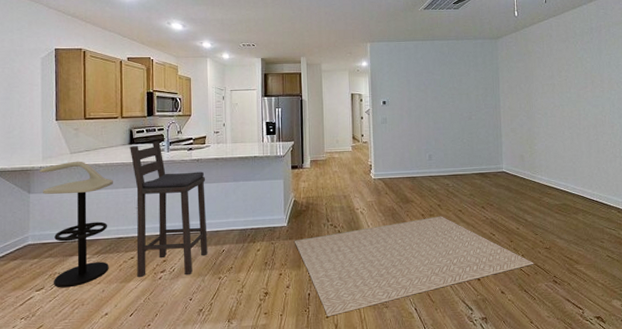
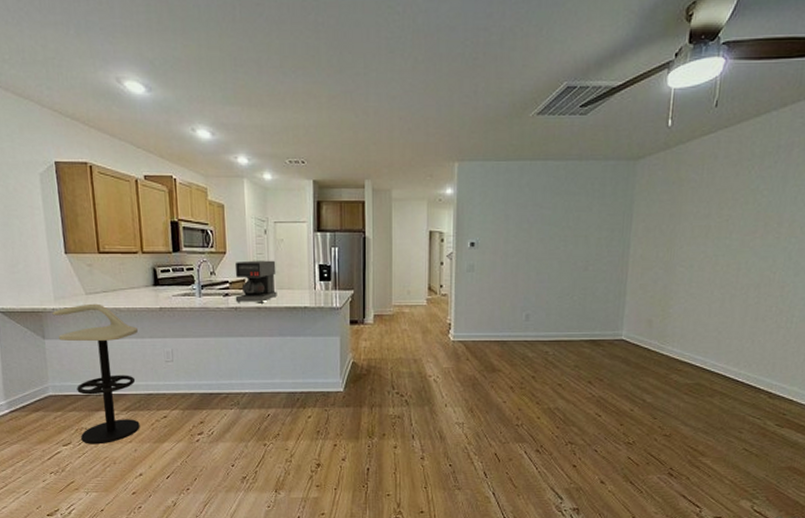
bar stool: present [130,142,208,277] -> none [154,284,251,438]
coffee maker: none [197,120,232,156] -> present [234,260,277,303]
rug: present [294,216,534,317] -> none [351,390,647,495]

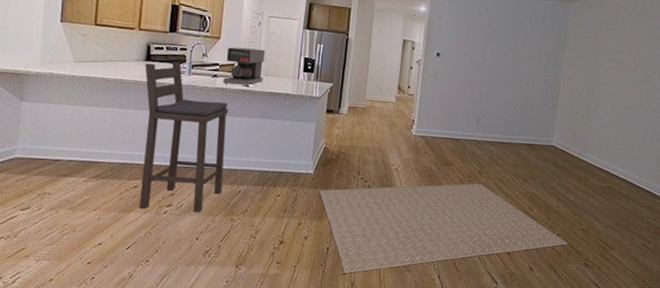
bar stool: present [52,303,140,444] -> none [35,71,122,211]
bar stool: none [154,284,251,438] -> present [139,62,228,212]
rug: none [351,390,647,495] -> present [318,183,568,274]

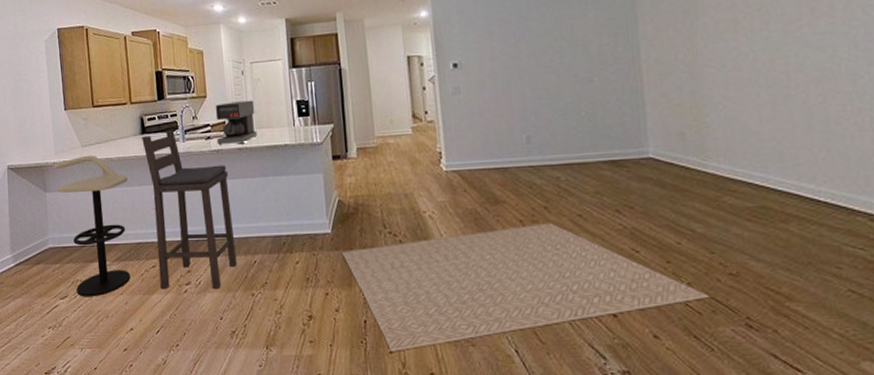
bar stool: none [35,71,122,211] -> present [53,155,131,297]

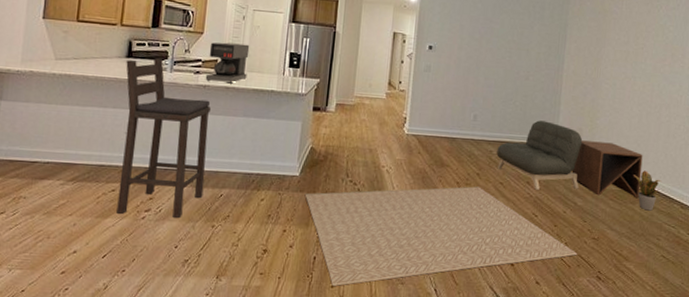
bar stool: present [53,155,131,297] -> none [15,69,102,216]
armchair: none [565,129,694,219] -> present [497,120,583,190]
side table: none [679,144,795,217] -> present [571,140,643,199]
potted plant: none [778,175,827,230] -> present [633,170,661,211]

